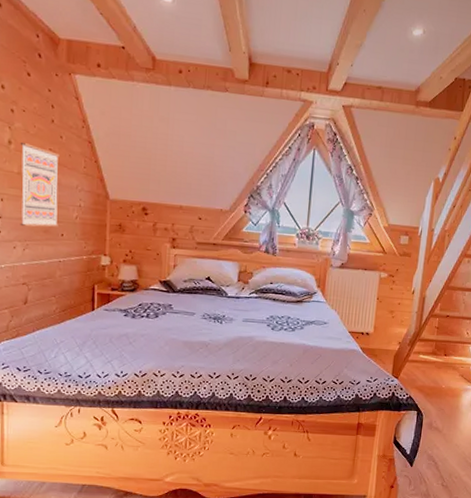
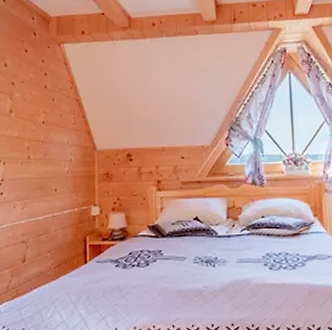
wall art: present [20,143,60,227] -> none [19,110,52,186]

